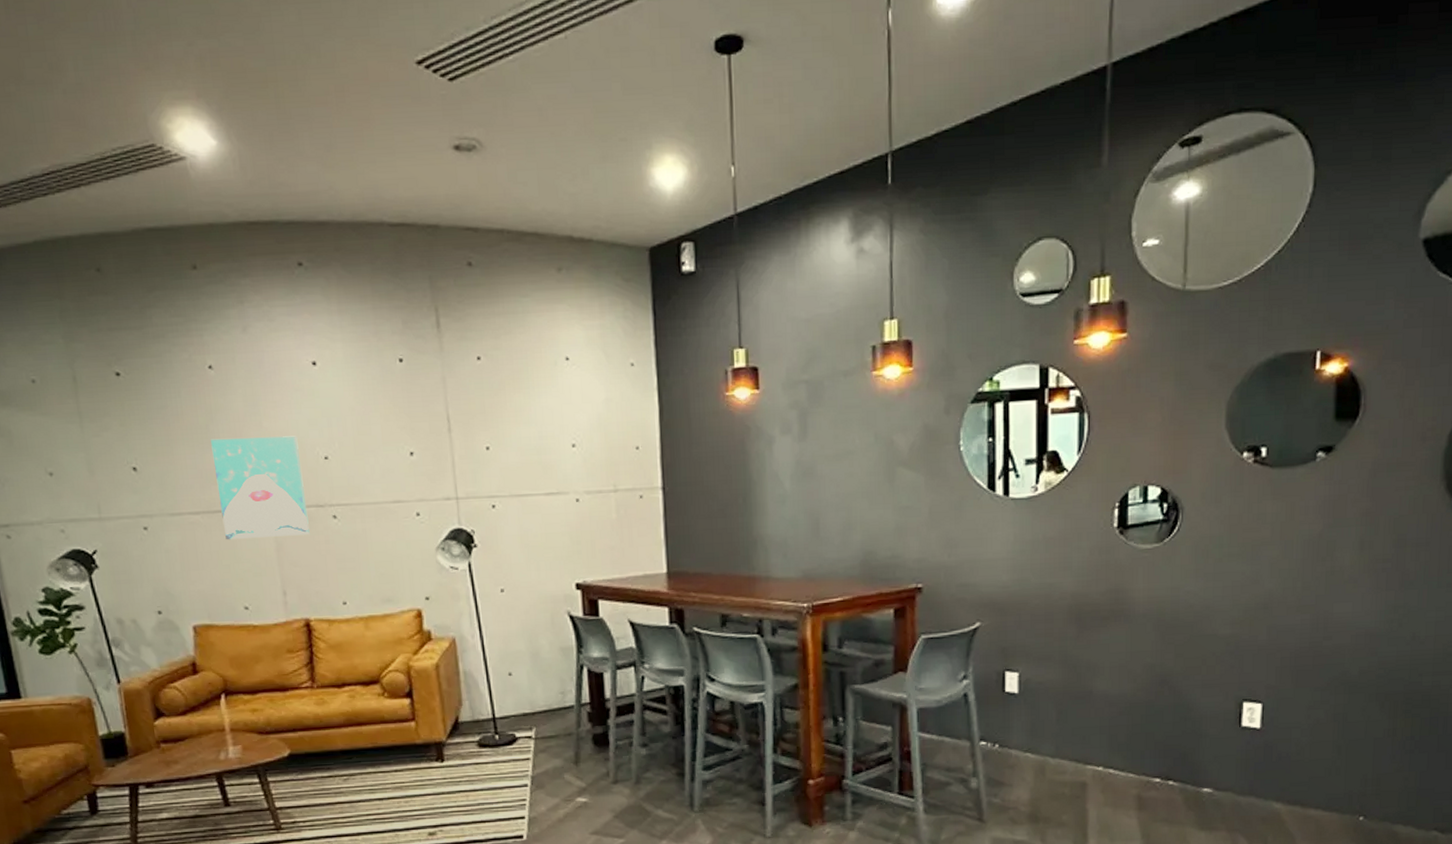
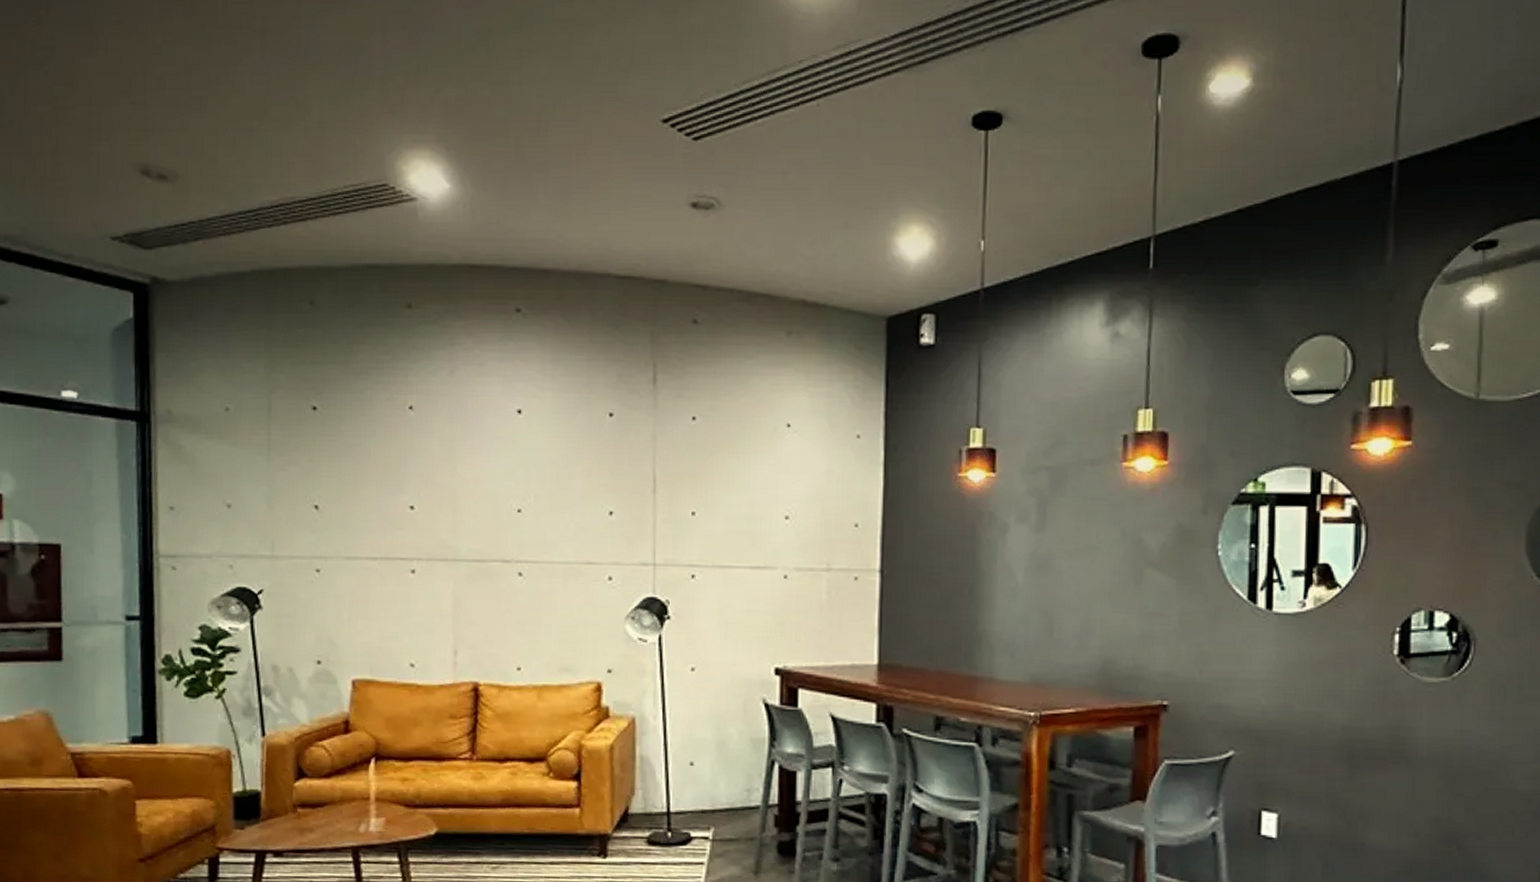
wall art: present [211,436,310,540] -> none [400,482,492,591]

